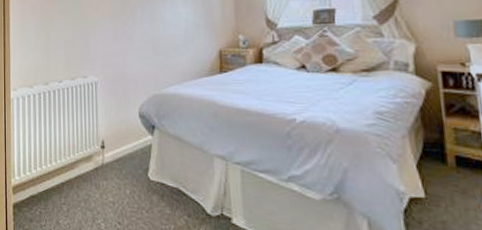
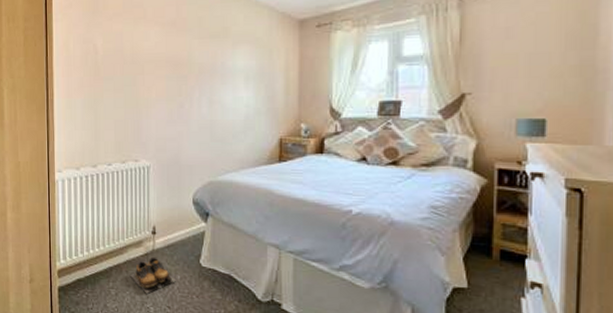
shoes: none [81,172,127,209] -> present [130,258,177,294]

